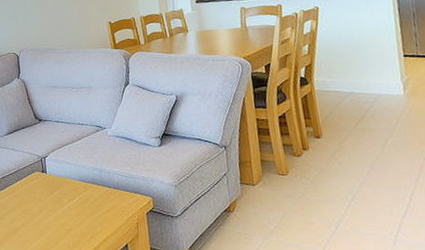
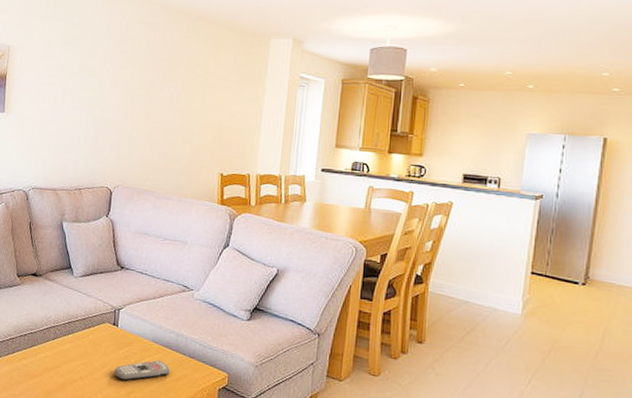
remote control: none [51,196,101,220] -> present [114,359,171,381]

